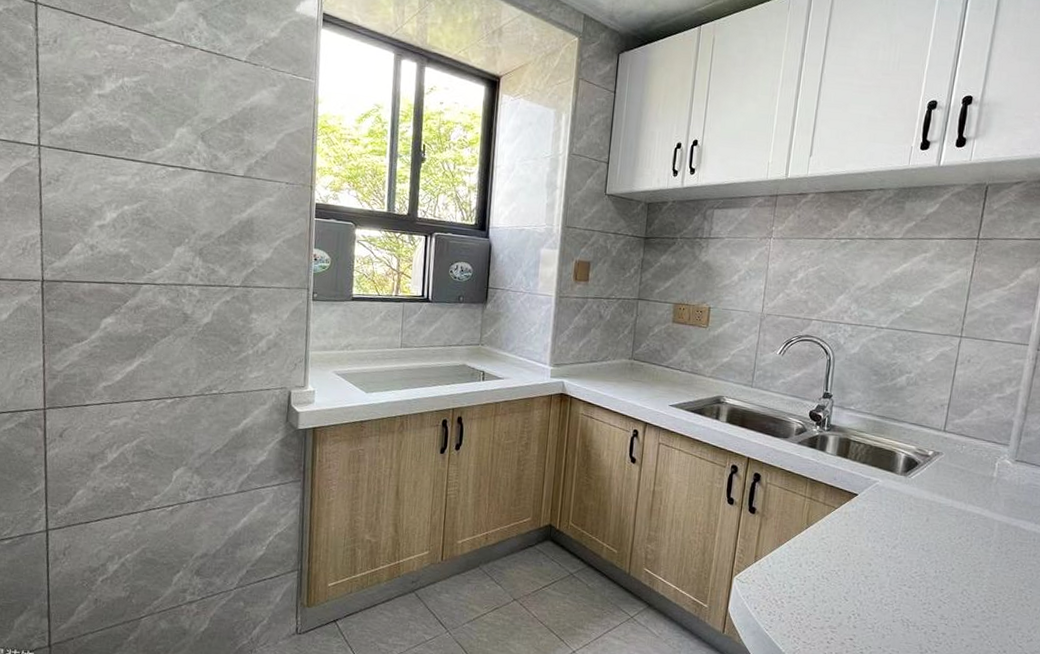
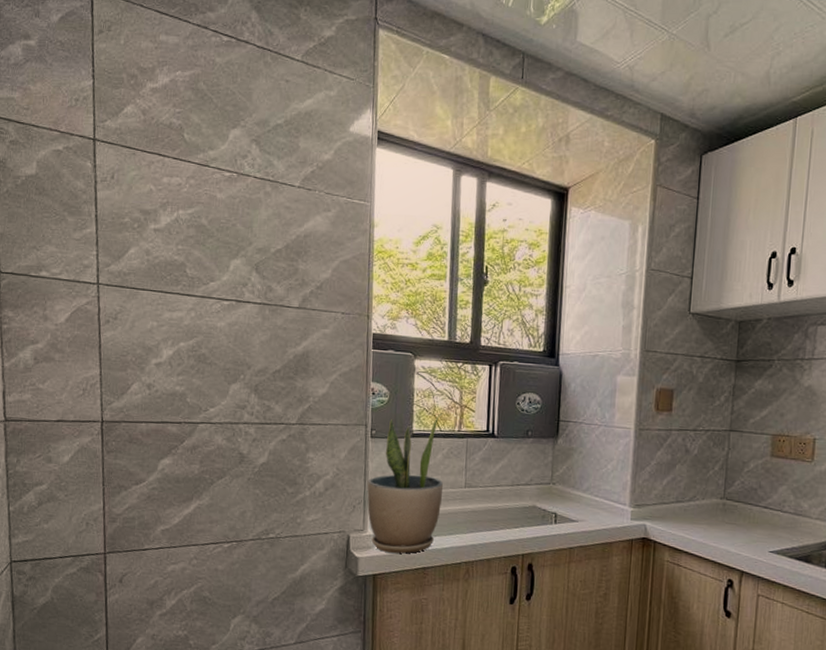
potted plant: none [308,279,381,408] -> present [367,413,443,554]

